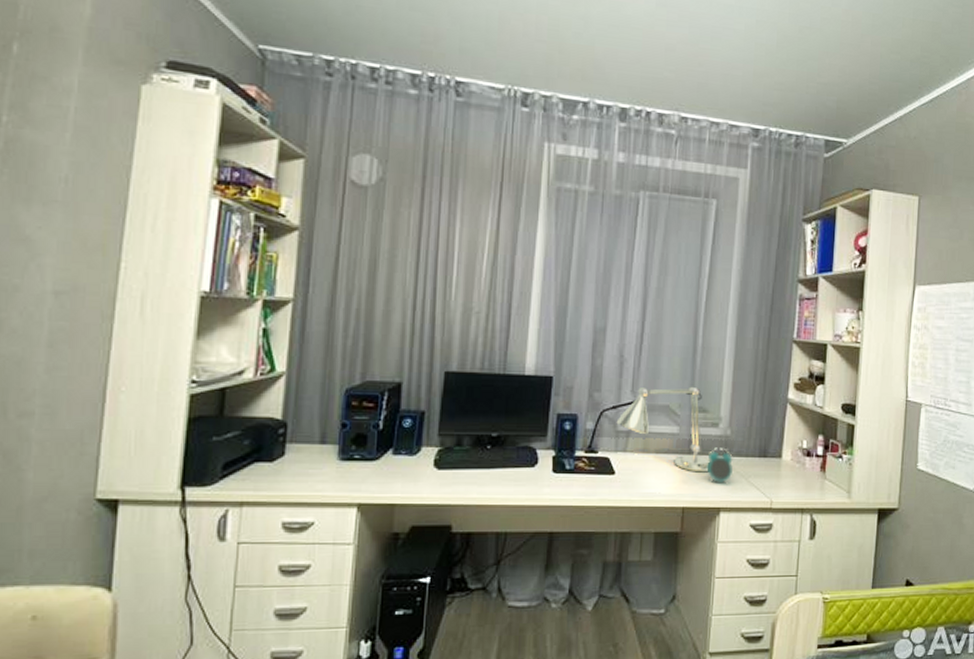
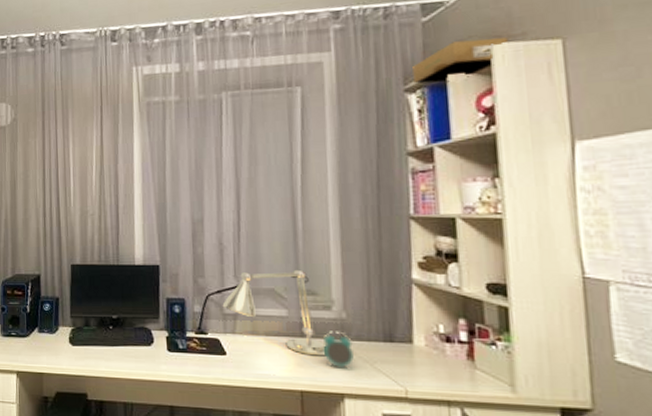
box: none [811,182,883,219] -> present [412,37,507,84]

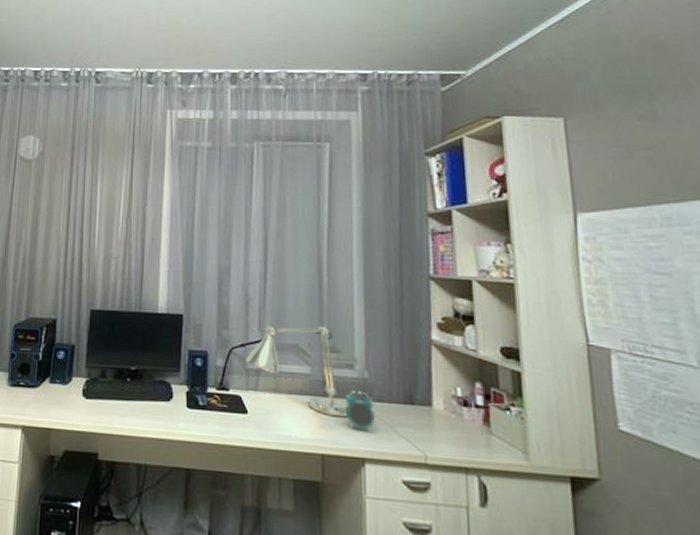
box: present [412,37,507,84] -> none [433,111,516,149]

